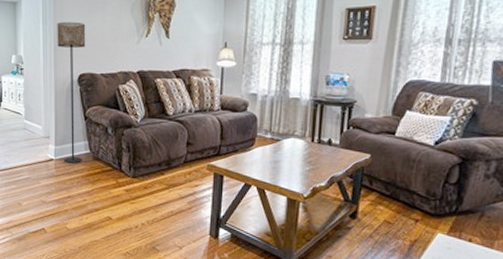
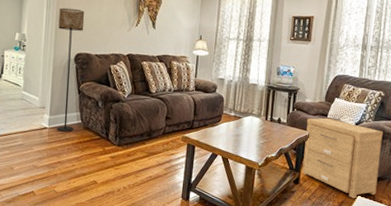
side table: none [361,136,476,237] -> present [302,118,384,199]

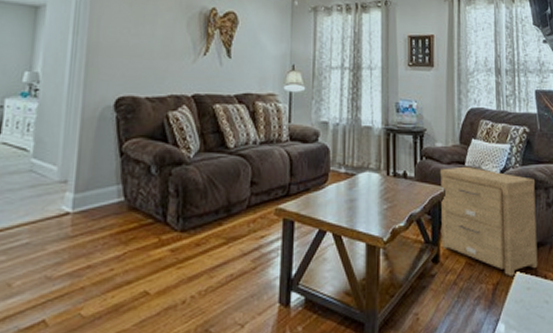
floor lamp: present [56,7,85,132] -> none [85,33,130,217]

